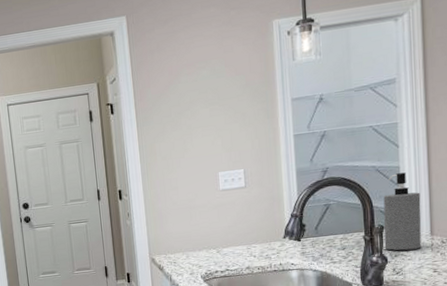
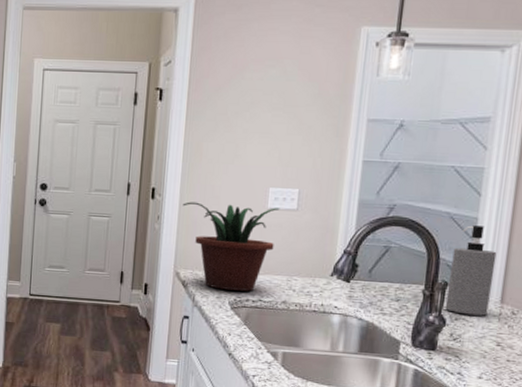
potted plant: none [147,188,231,267] -> present [182,202,280,292]

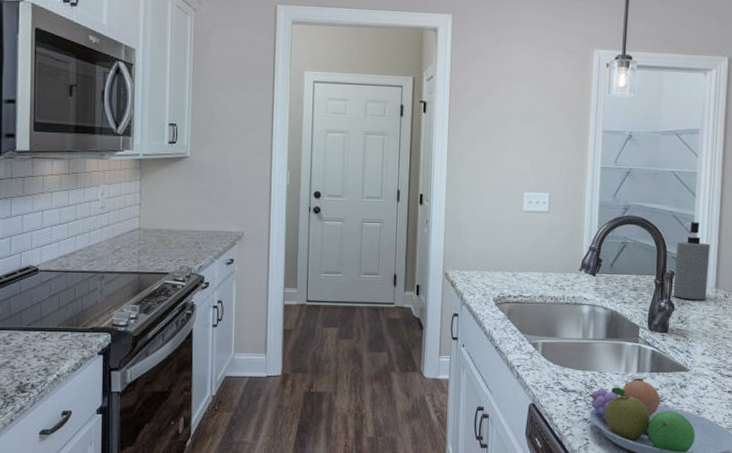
potted plant: present [182,202,280,292] -> none [448,206,534,288]

